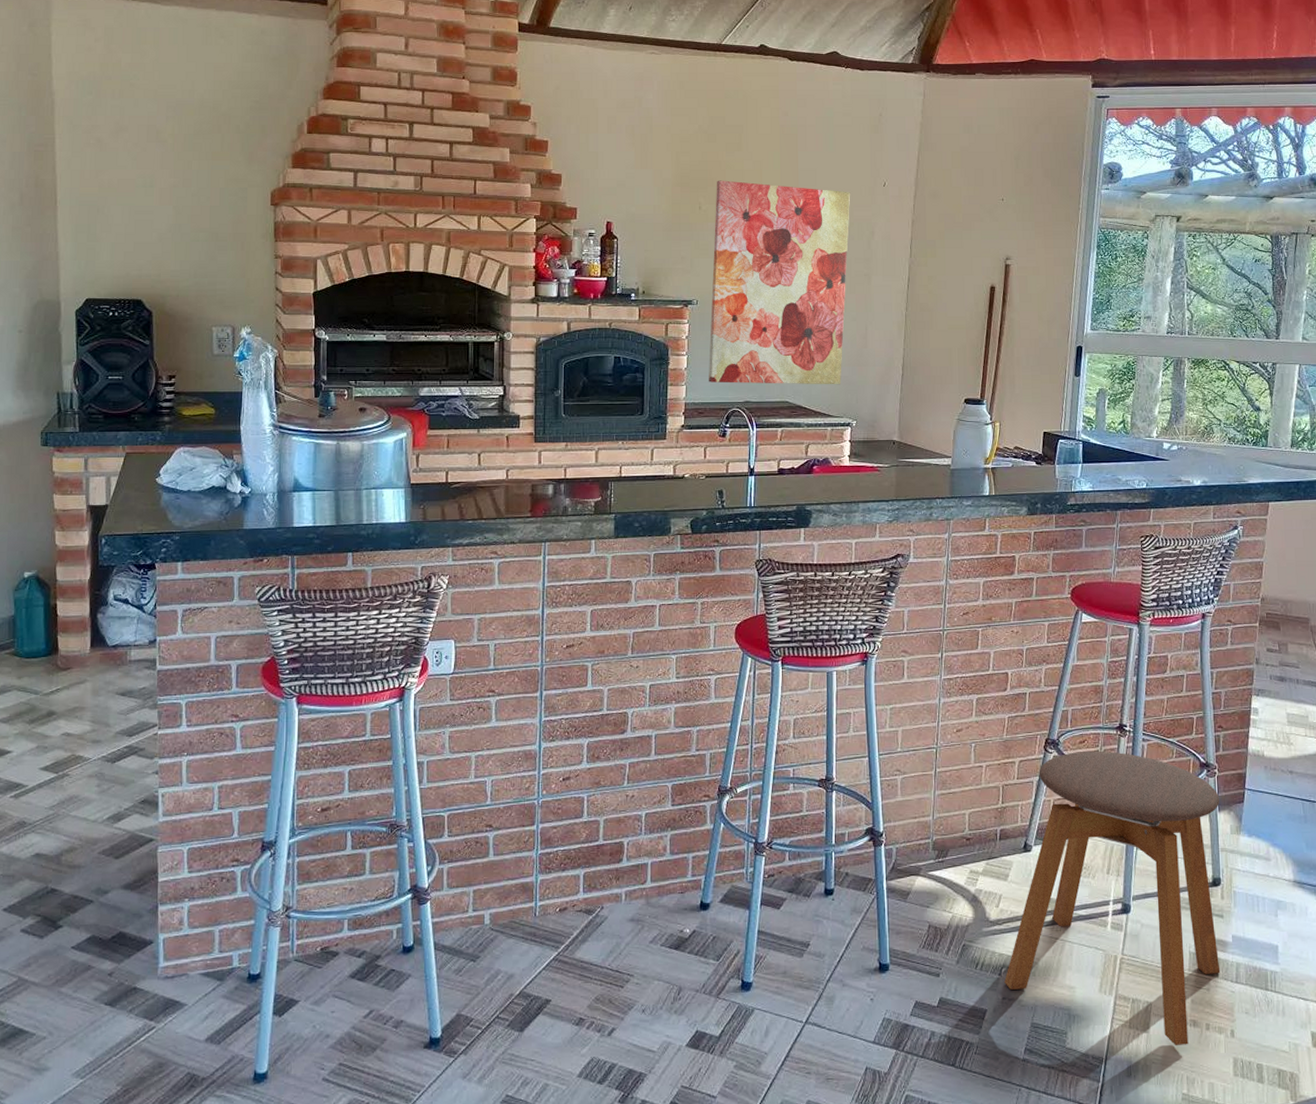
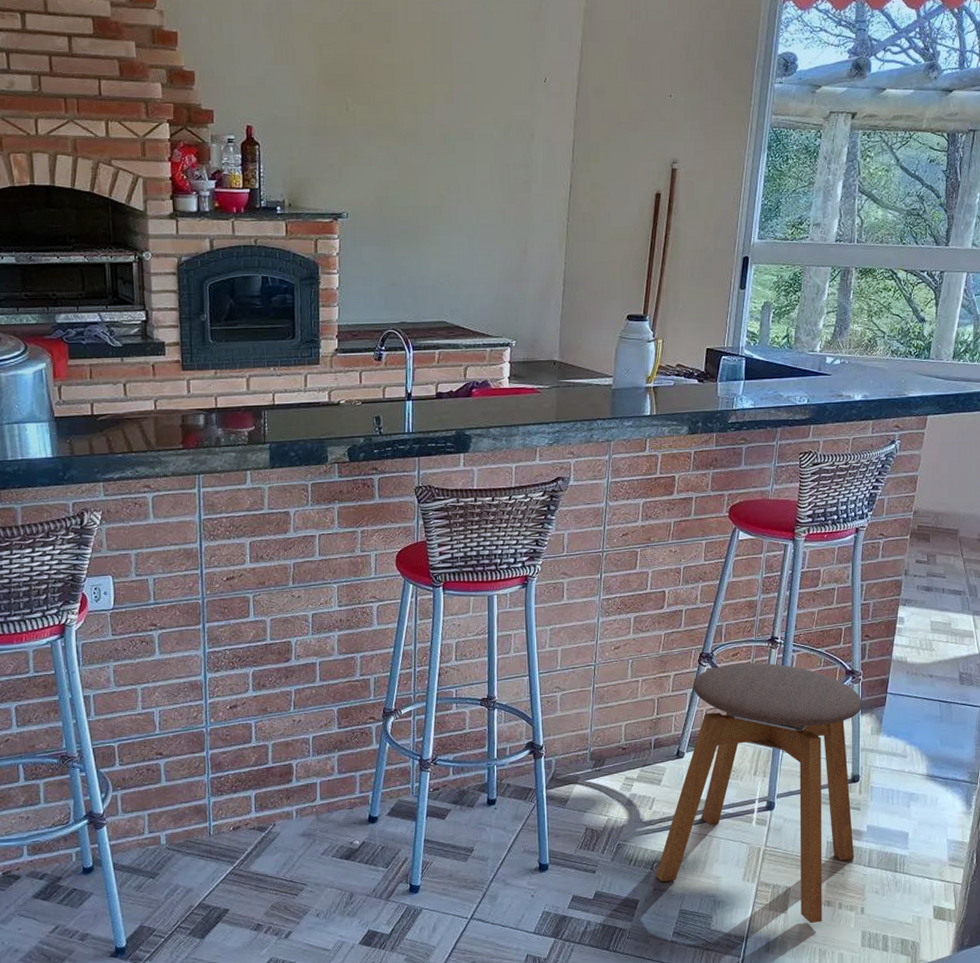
wall art: present [709,180,851,385] -> none [361,77,509,303]

